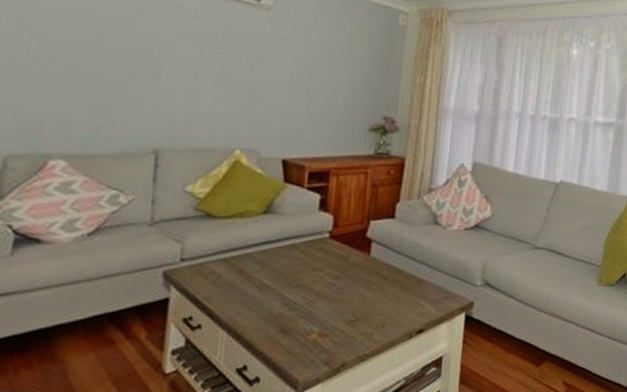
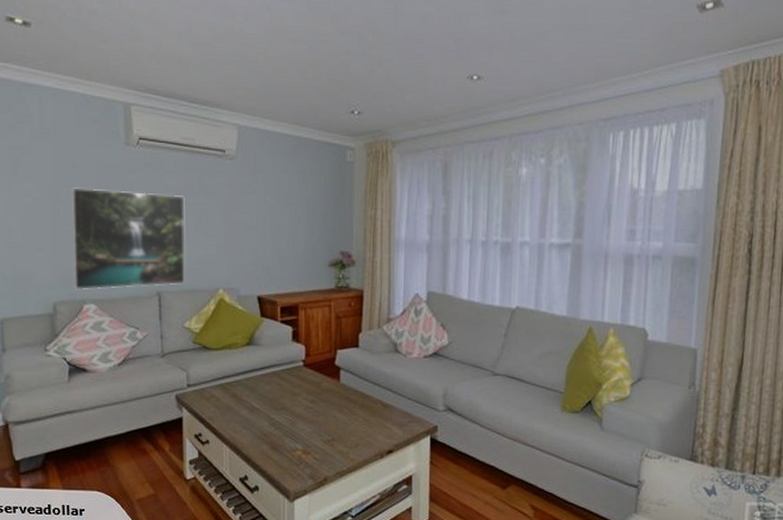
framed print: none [37,20,205,143] -> present [70,187,185,290]

